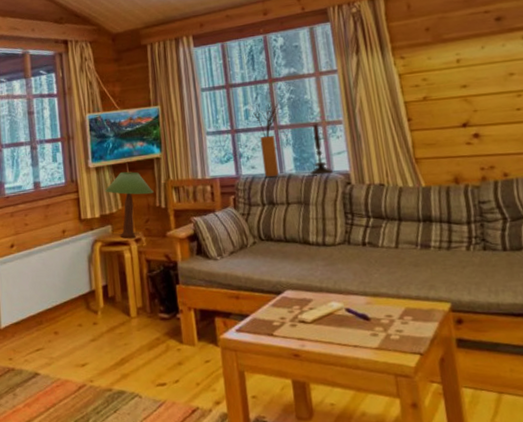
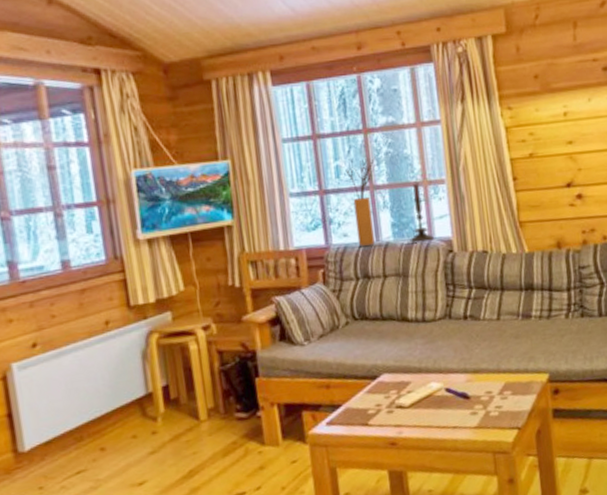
table lamp: present [104,171,154,240] -> none [160,242,225,328]

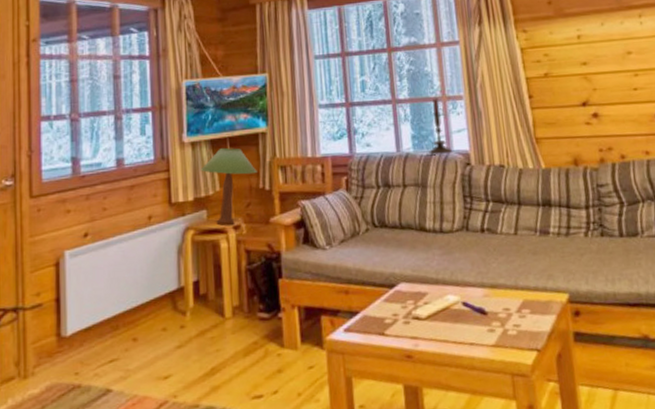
table lamp: none [160,242,225,328] -> present [200,147,257,227]
vase: present [345,156,376,247] -> none [370,73,398,157]

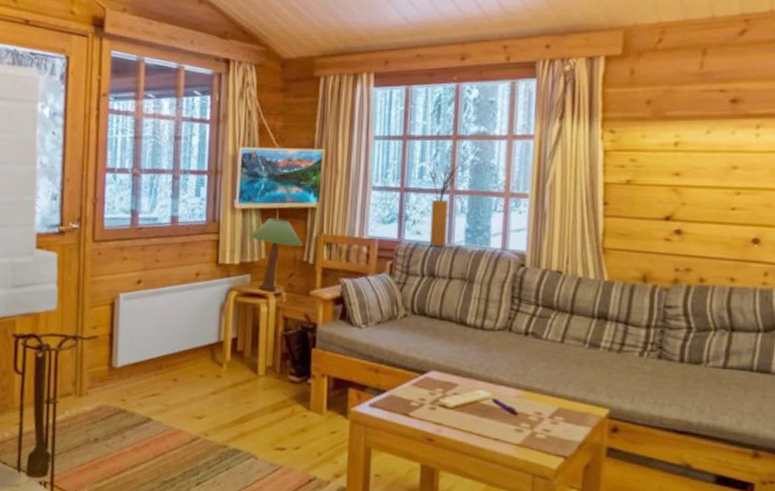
vase: none [370,73,398,157] -> present [429,162,461,247]
candle: present [429,97,452,156] -> none [481,192,507,253]

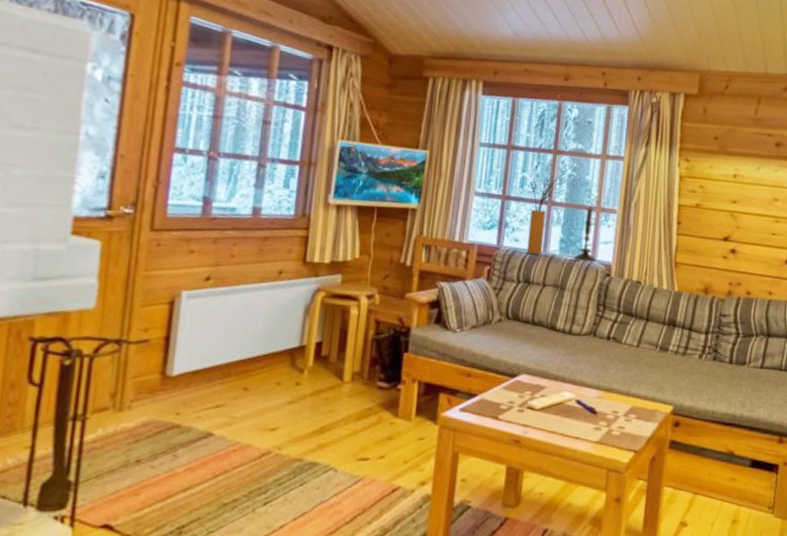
table lamp: present [248,217,303,293] -> none [342,216,401,295]
candle: none [481,192,507,253] -> present [573,206,596,263]

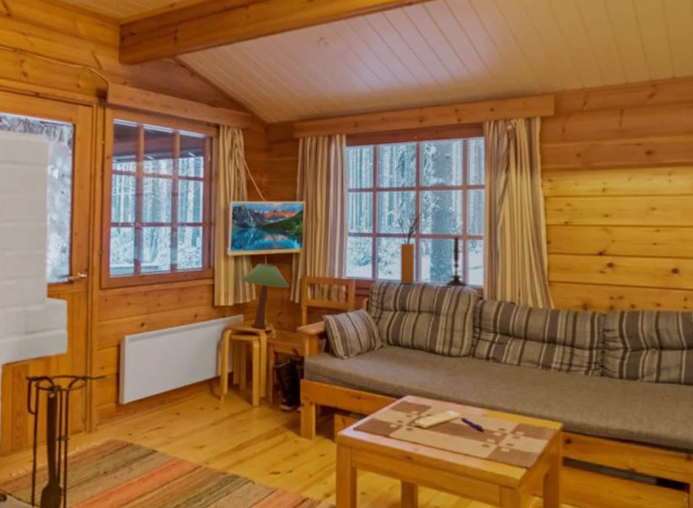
table lamp: none [342,216,401,295] -> present [240,263,289,330]

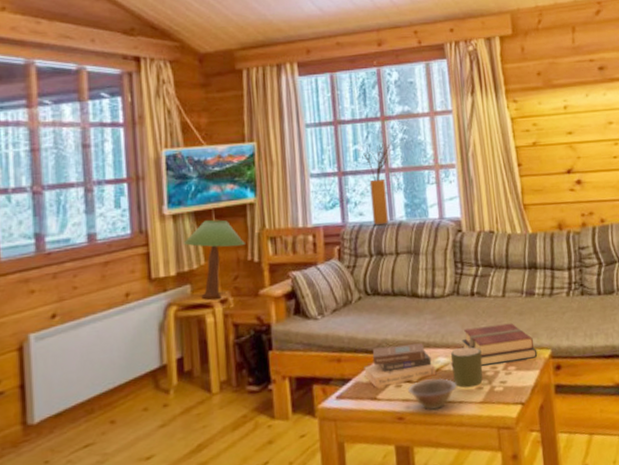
books: none [380,392,446,428] -> present [364,343,437,388]
decorative bowl: none [418,428,464,457] -> present [408,378,457,411]
candle: present [445,235,467,288] -> none [421,166,444,223]
mug: none [460,406,491,445] -> present [450,347,483,389]
books: none [473,389,548,428] -> present [461,323,538,366]

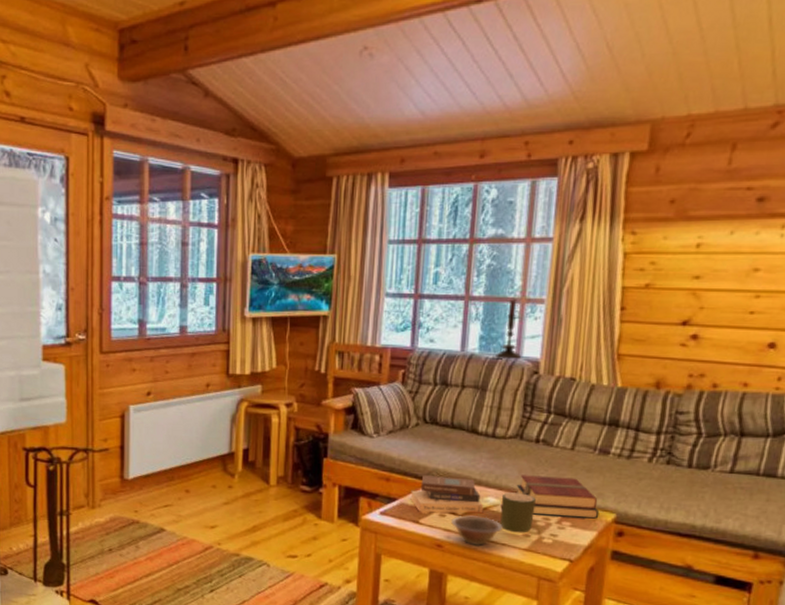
table lamp: present [183,218,245,301] -> none [259,326,314,403]
vase: present [363,142,392,226] -> none [443,267,477,355]
candle: none [421,166,444,223] -> present [495,298,521,360]

